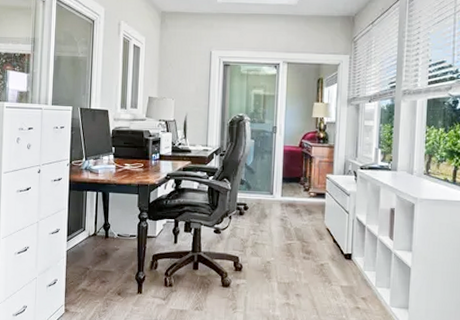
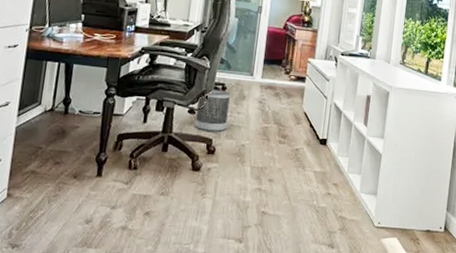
wastebasket: none [220,209,253,250] -> present [194,89,232,132]

